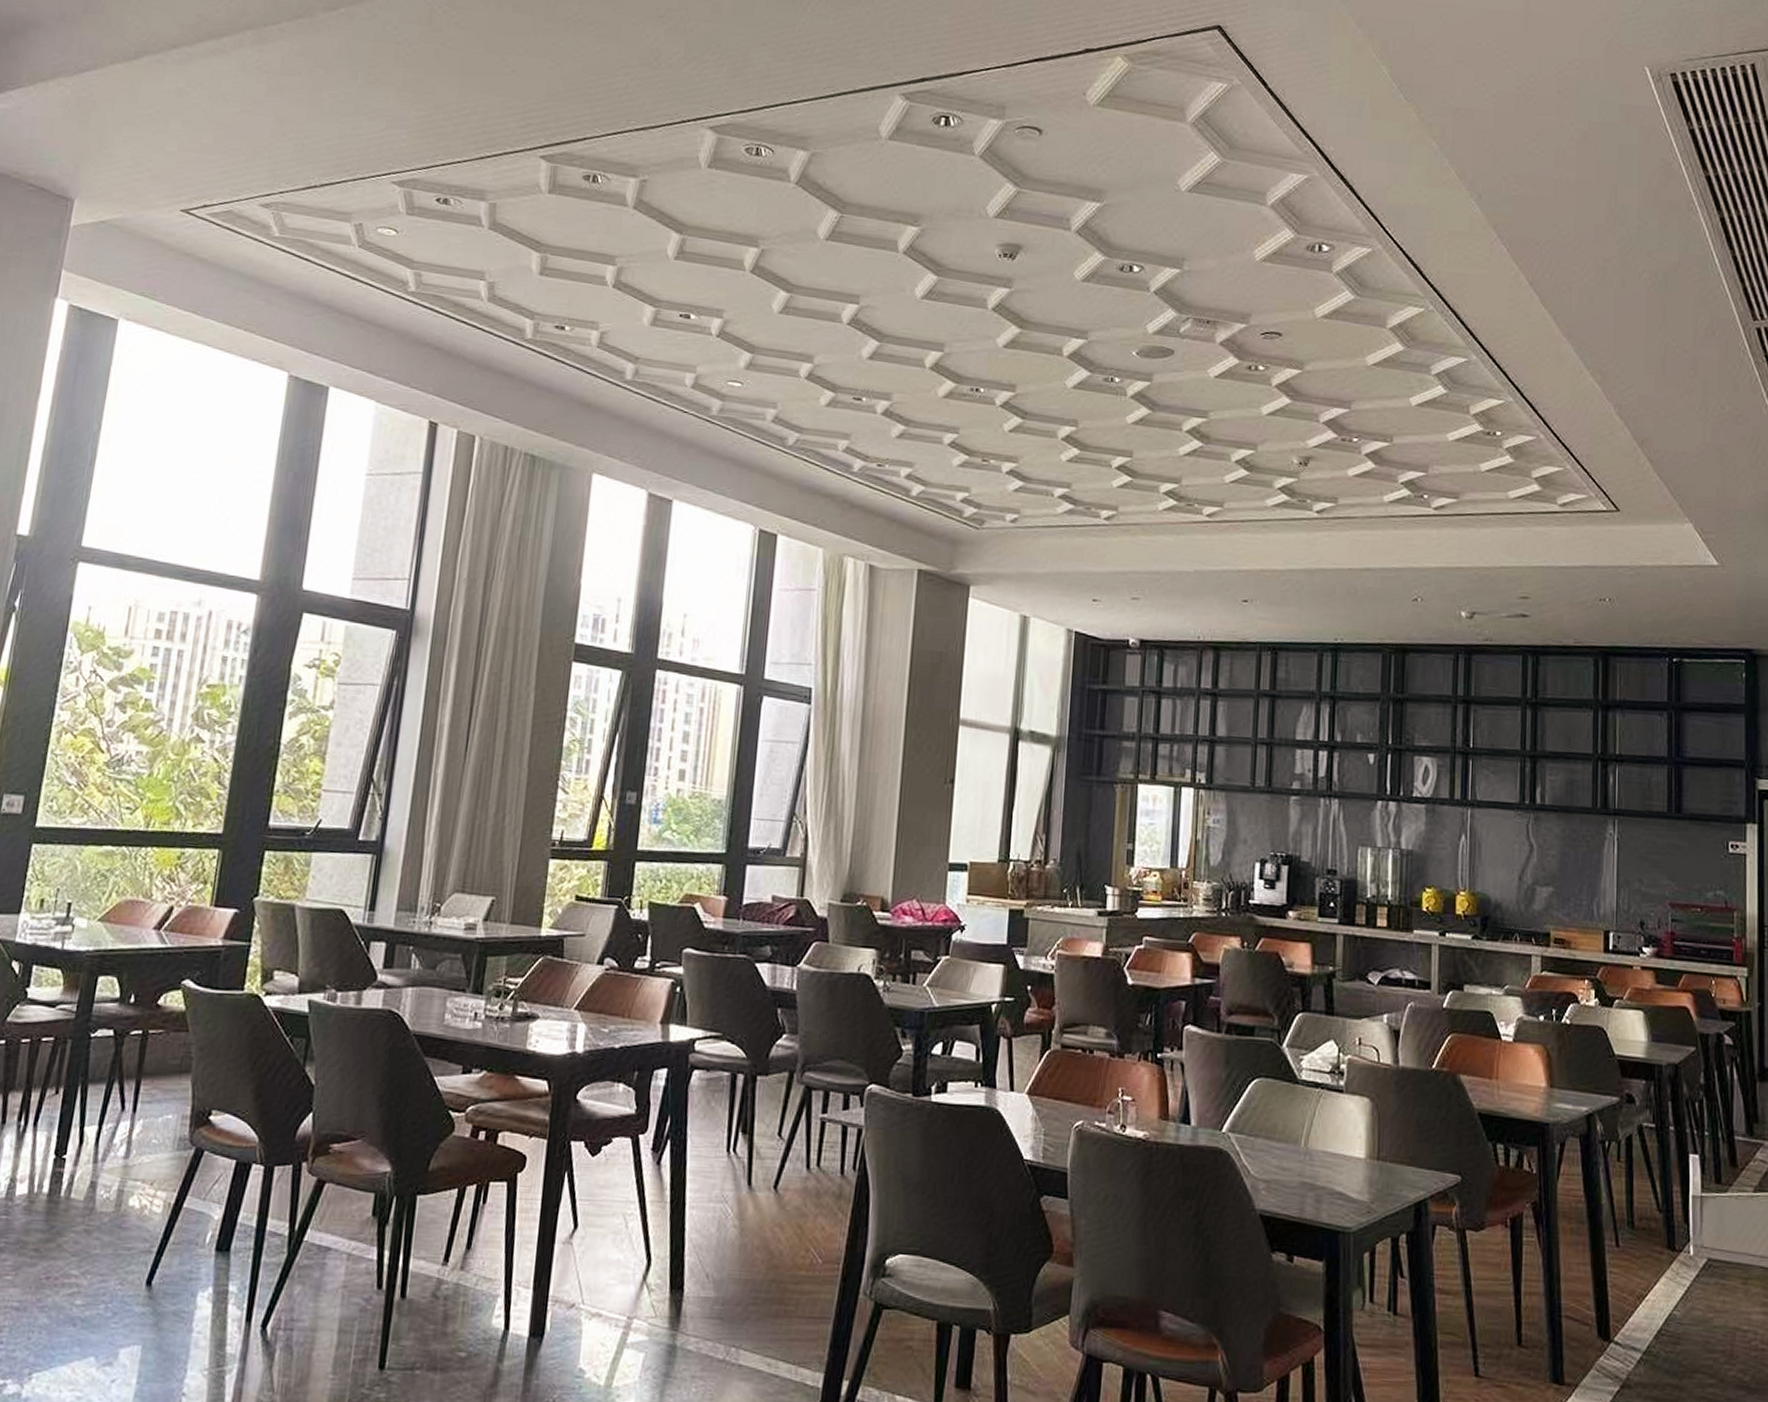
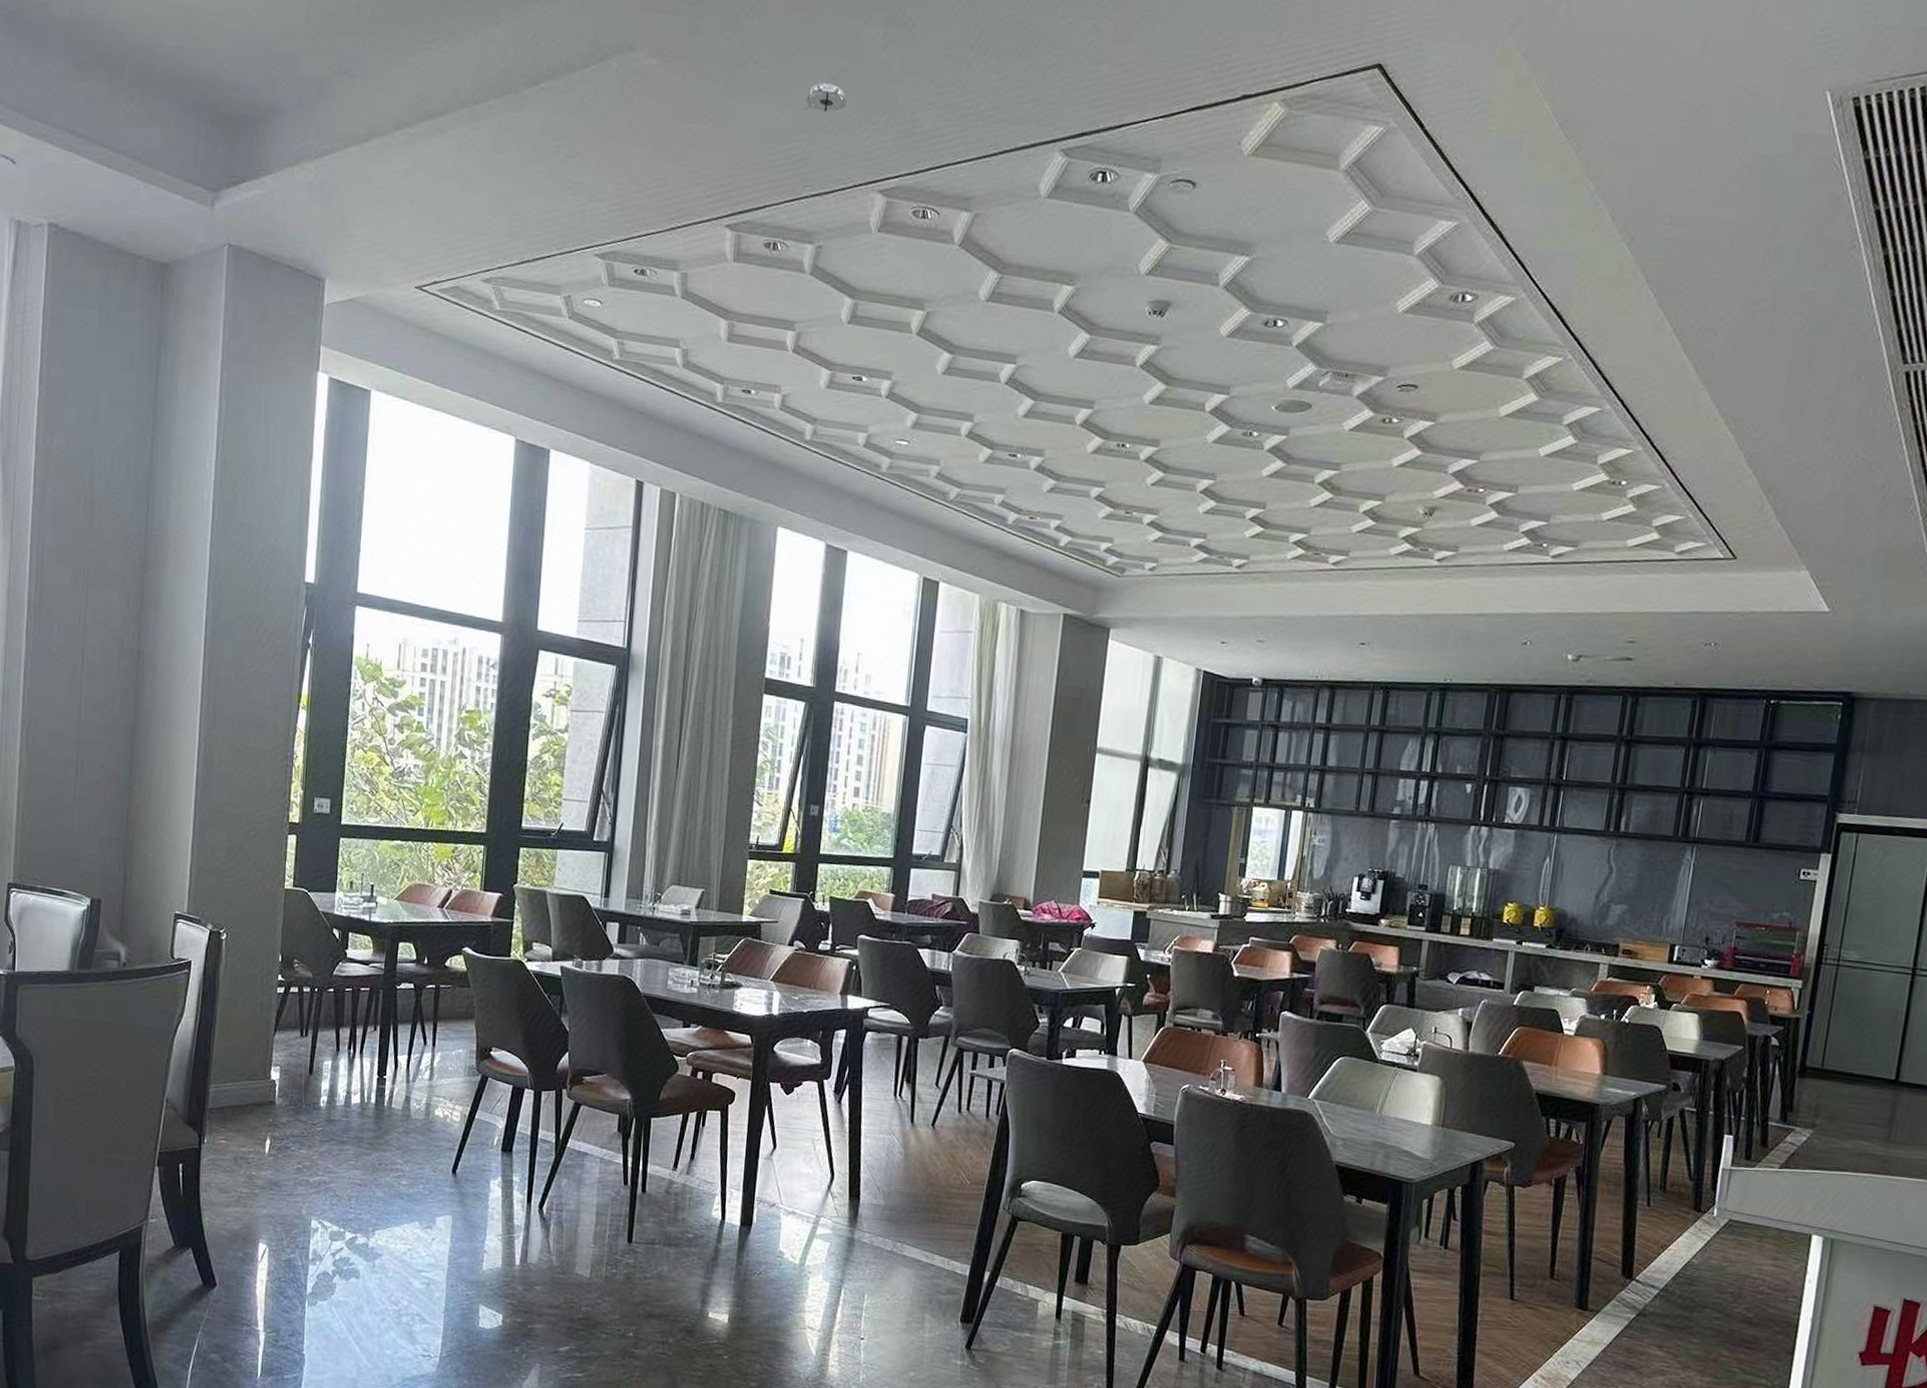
smoke detector: none [628,20,676,49] -> present [804,83,848,112]

